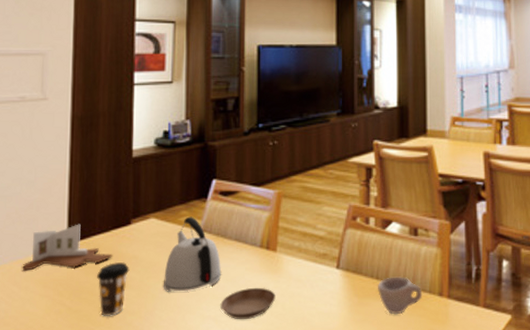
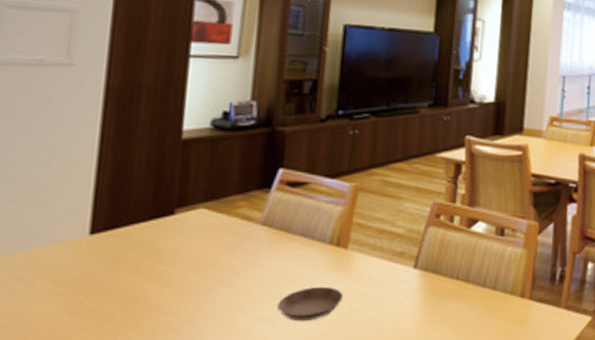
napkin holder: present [22,224,113,271] -> none [27,212,149,265]
coffee cup: present [97,262,130,316] -> none [126,257,169,317]
kettle: present [164,216,222,292] -> none [210,208,282,291]
cup: present [378,276,423,315] -> none [456,277,504,316]

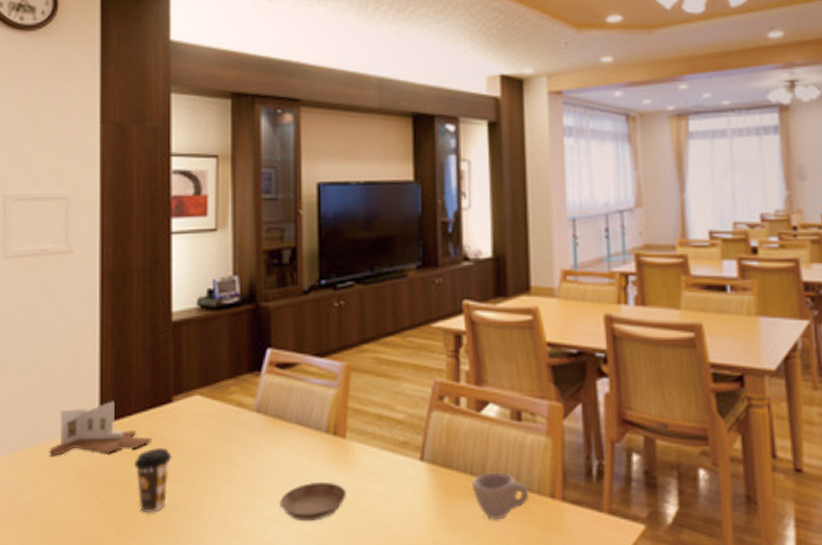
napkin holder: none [27,212,149,265] -> present [49,401,153,456]
coffee cup: none [126,257,169,317] -> present [135,448,172,512]
cup: none [456,277,504,316] -> present [472,472,529,520]

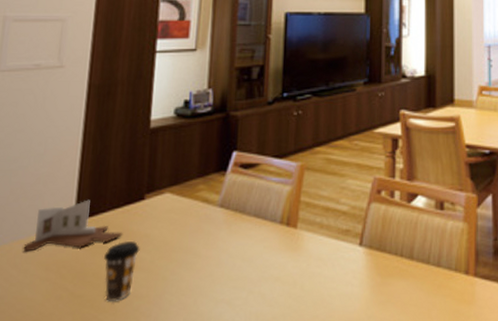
saucer: present [280,481,346,522] -> none [235,267,295,304]
cup: present [472,472,529,520] -> none [402,253,448,295]

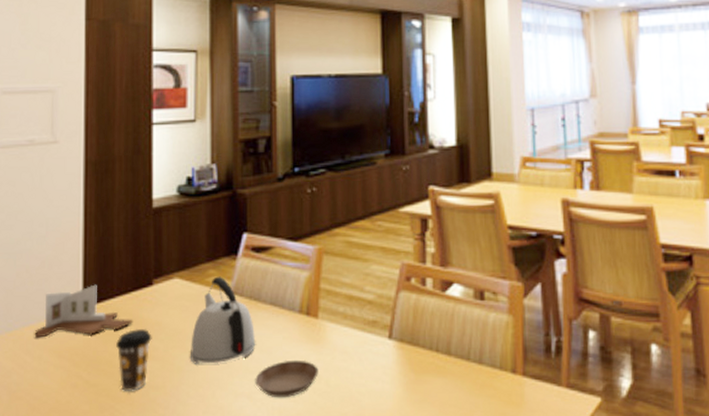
kettle: none [175,191,239,274] -> present [191,276,256,364]
saucer: none [235,267,295,304] -> present [255,360,319,398]

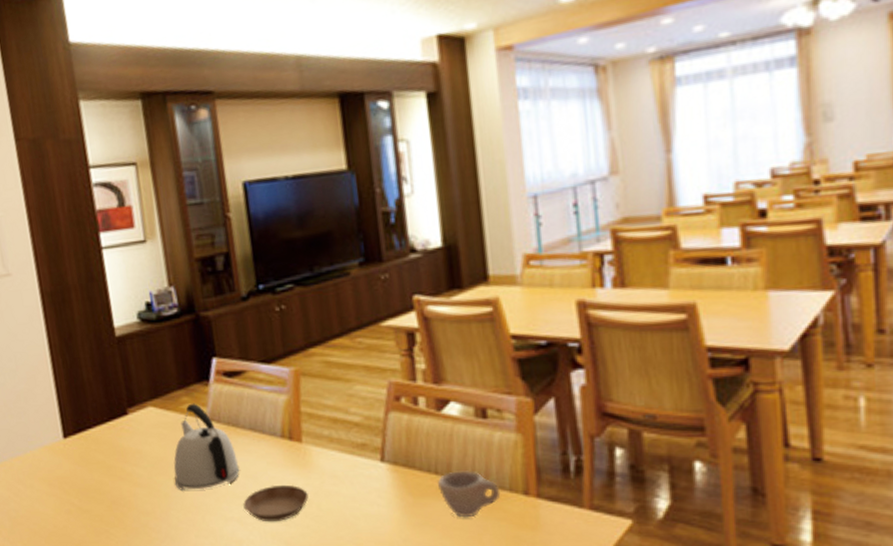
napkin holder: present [34,284,134,338] -> none [23,415,115,468]
coffee cup: present [116,329,152,391] -> none [101,457,136,516]
cup: none [438,349,492,395] -> present [438,470,501,518]

